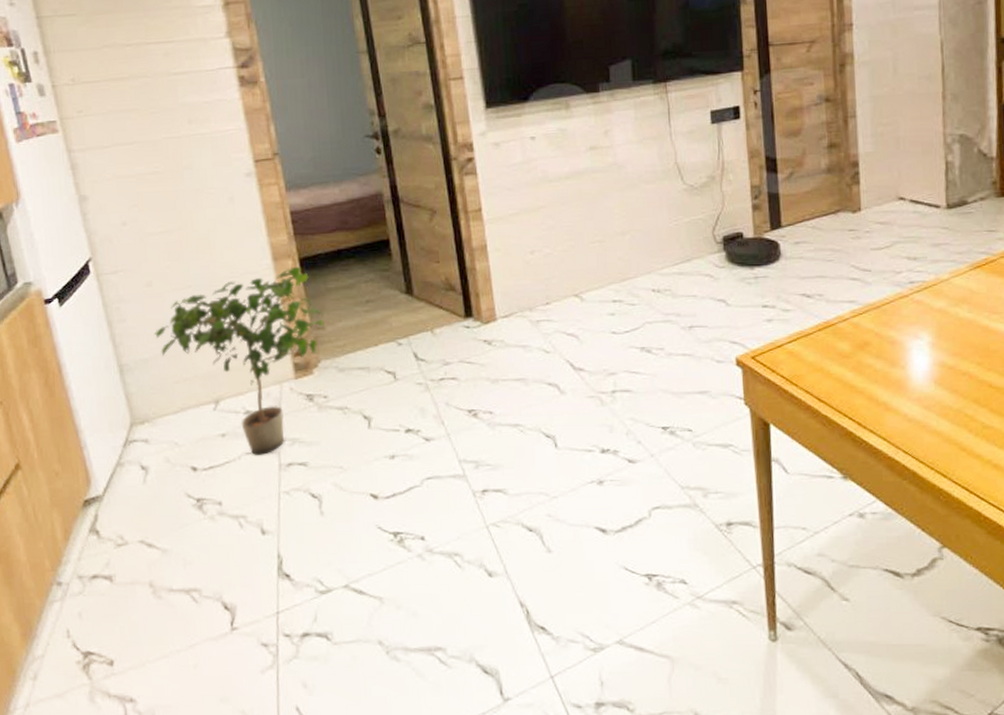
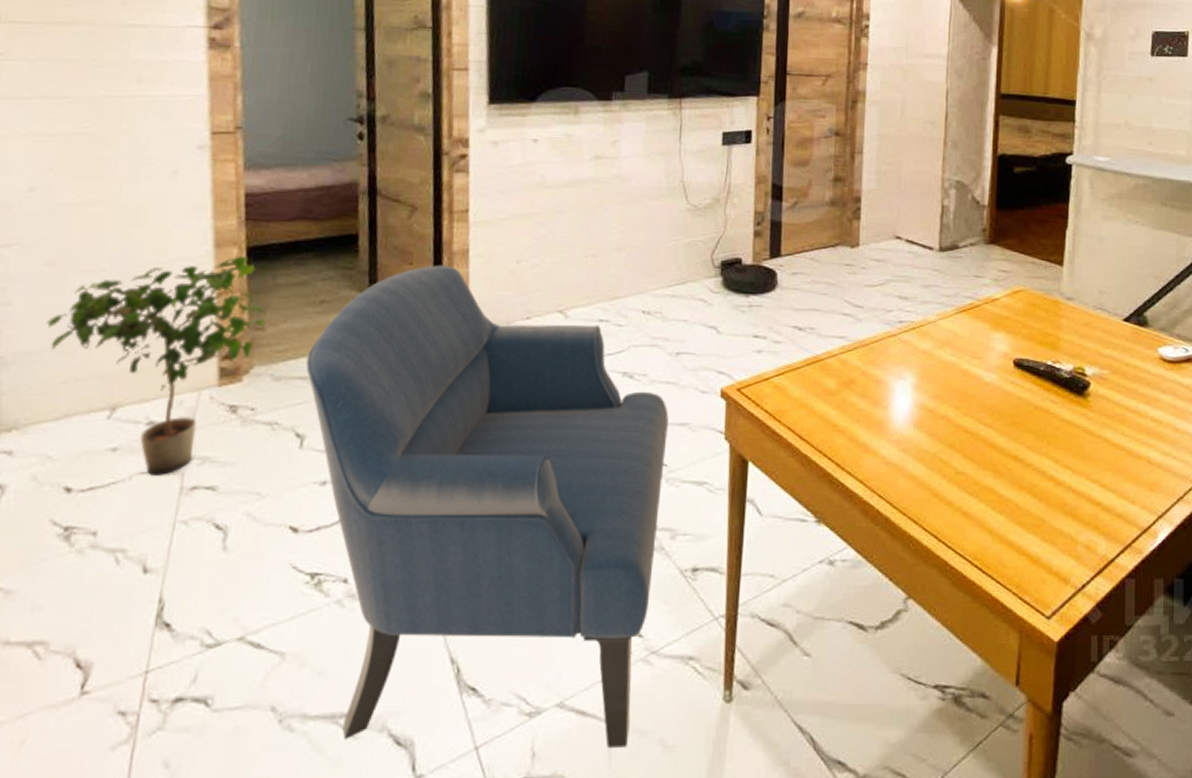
chair: none [362,261,690,679] -> present [306,265,669,748]

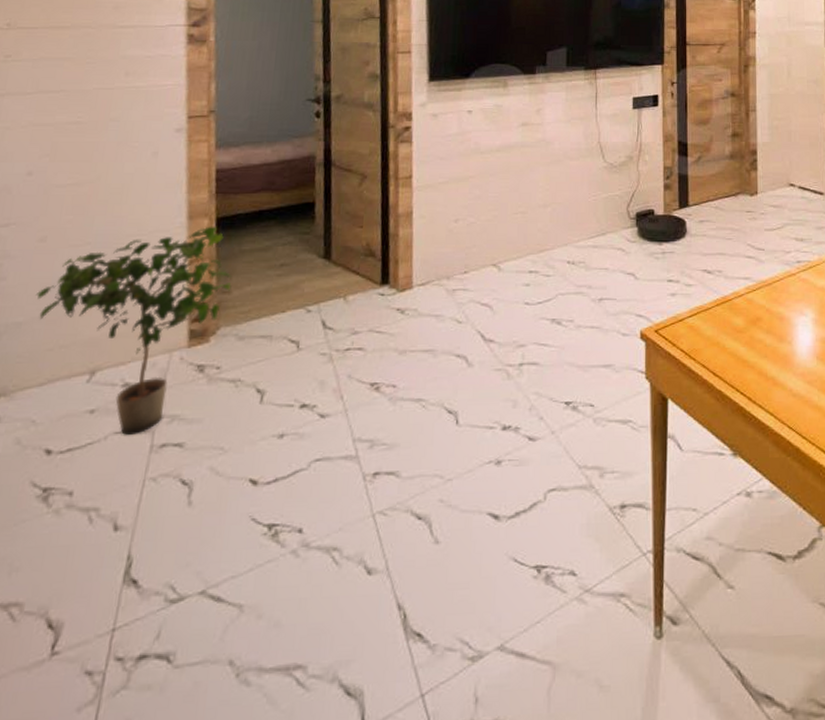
chair: present [306,265,669,748] -> none [267,227,594,692]

